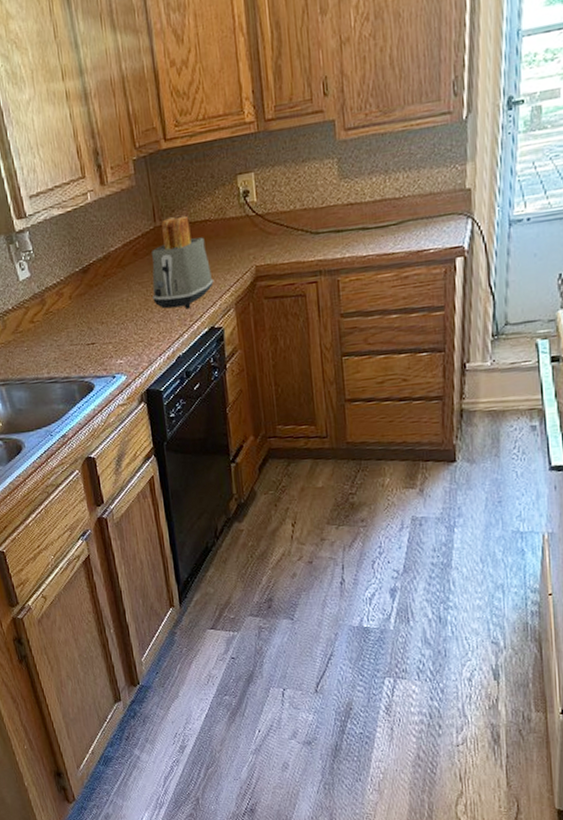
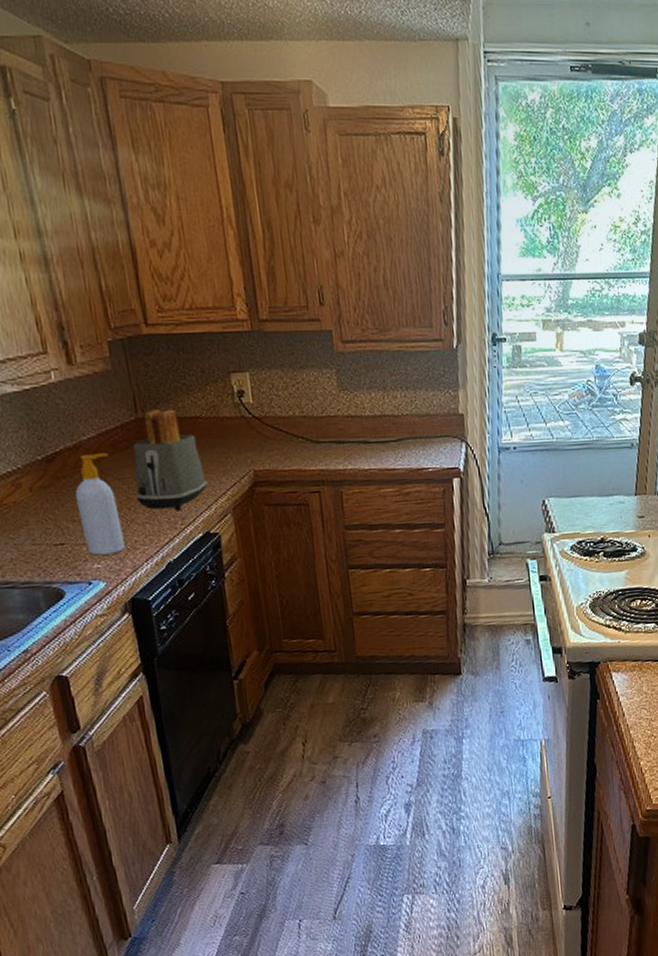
soap bottle: none [104,261,143,353] -> present [75,453,125,556]

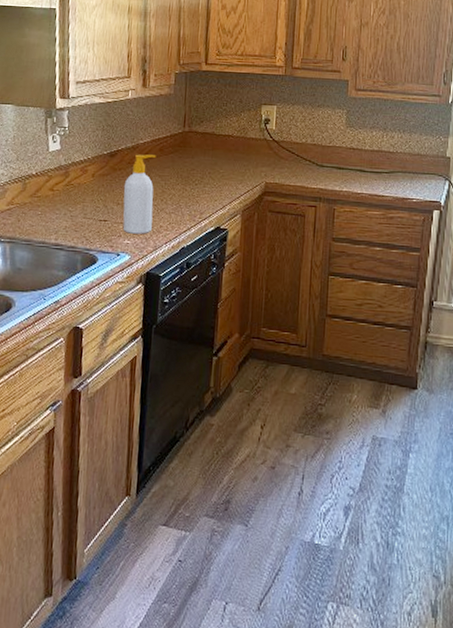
toaster: present [133,409,208,511] -> none [169,126,226,207]

